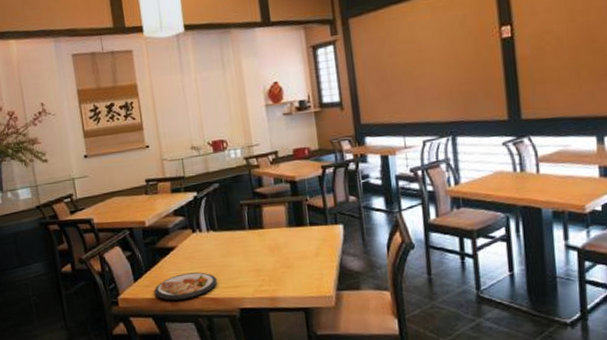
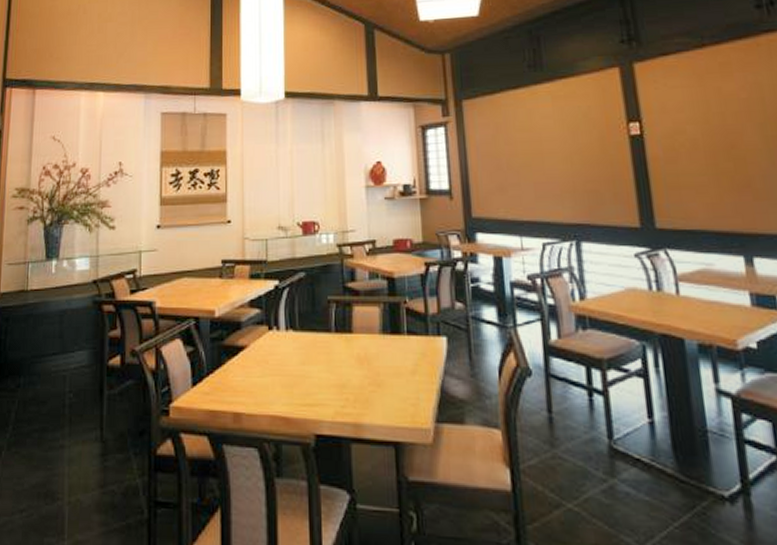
dish: present [154,272,218,301] -> none [214,381,292,416]

